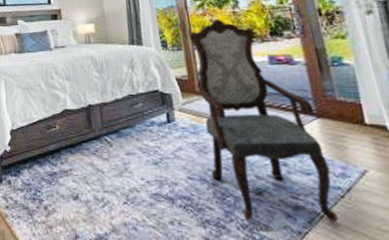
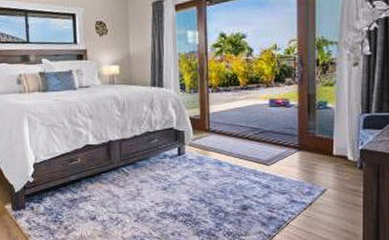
armchair: present [189,18,338,222] -> none [206,65,300,229]

